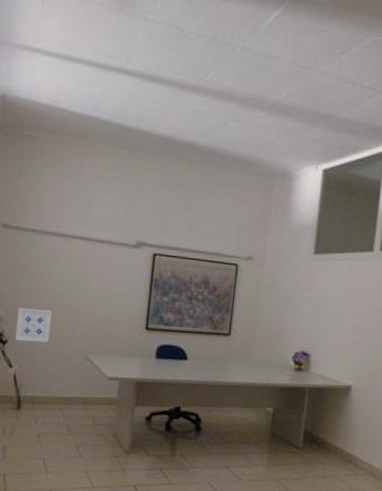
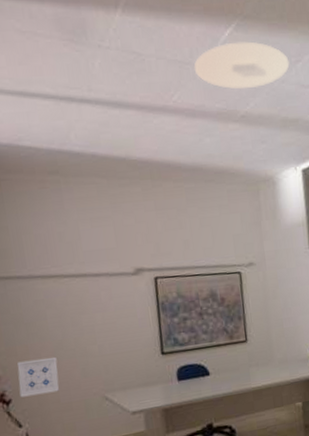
ceiling light: none [232,26,334,77] -> present [193,41,290,90]

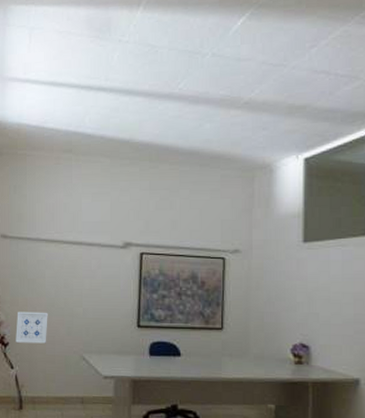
ceiling light: present [193,41,290,90] -> none [203,29,303,77]

